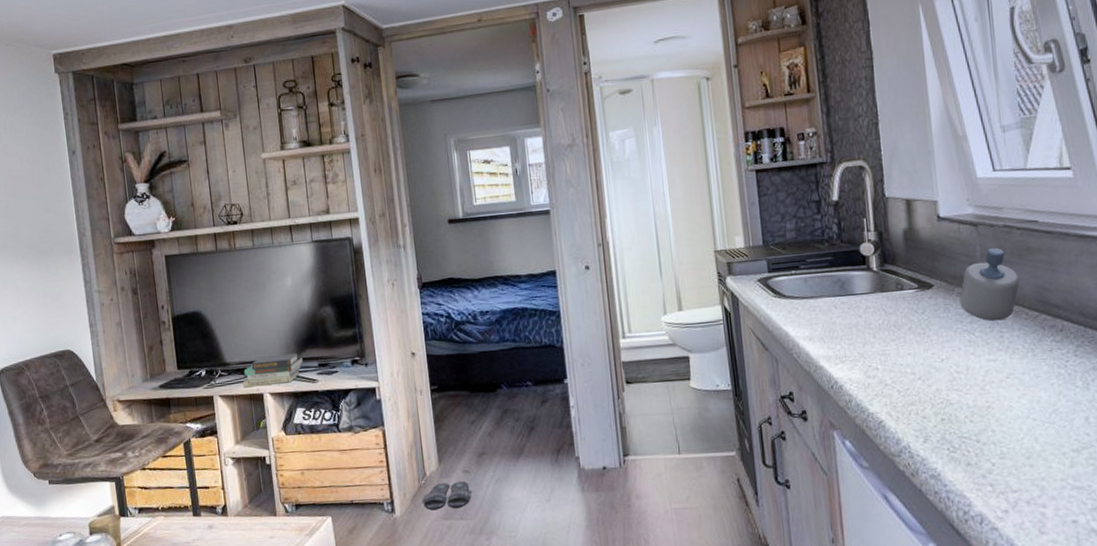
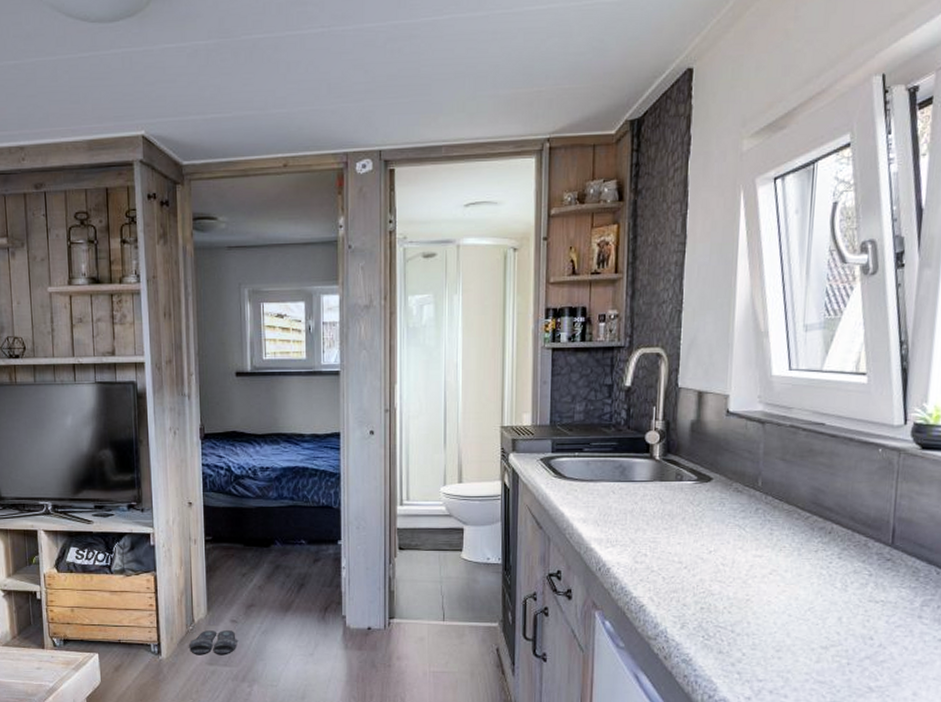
books: present [242,353,303,388] -> none [17,493,79,523]
soap dispenser: present [959,247,1020,321] -> none [735,446,798,519]

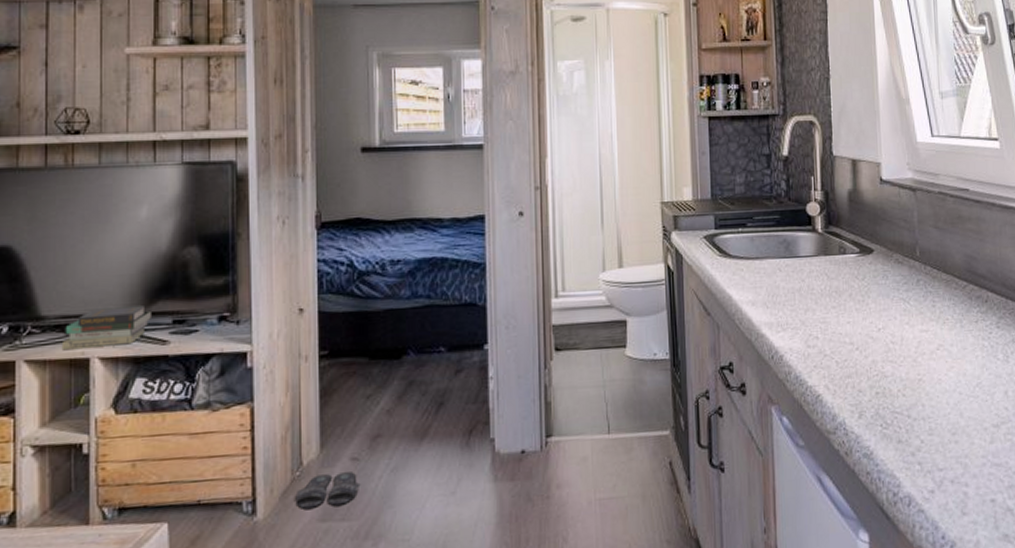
books: none [17,493,79,523] -> present [61,306,151,351]

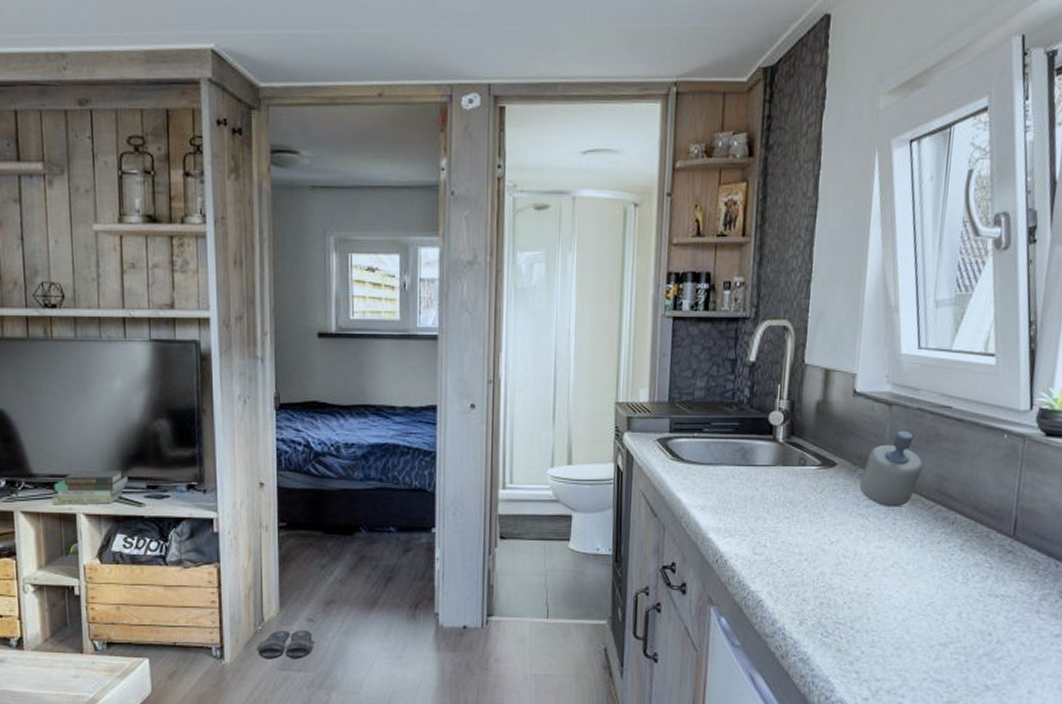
soap dispenser: none [897,214,952,290] -> present [859,430,923,507]

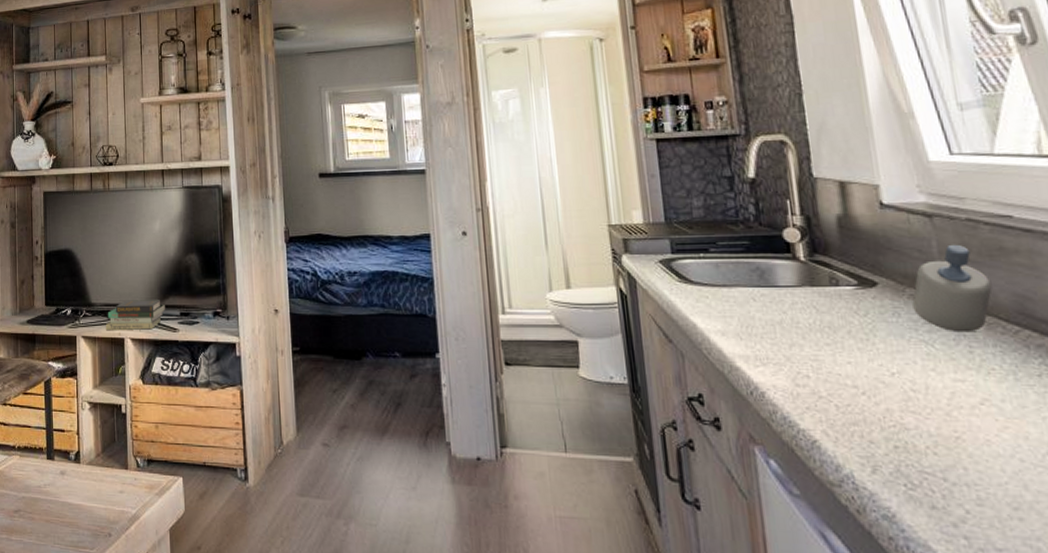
slippers: present [258,629,316,659] -> none [278,454,332,485]

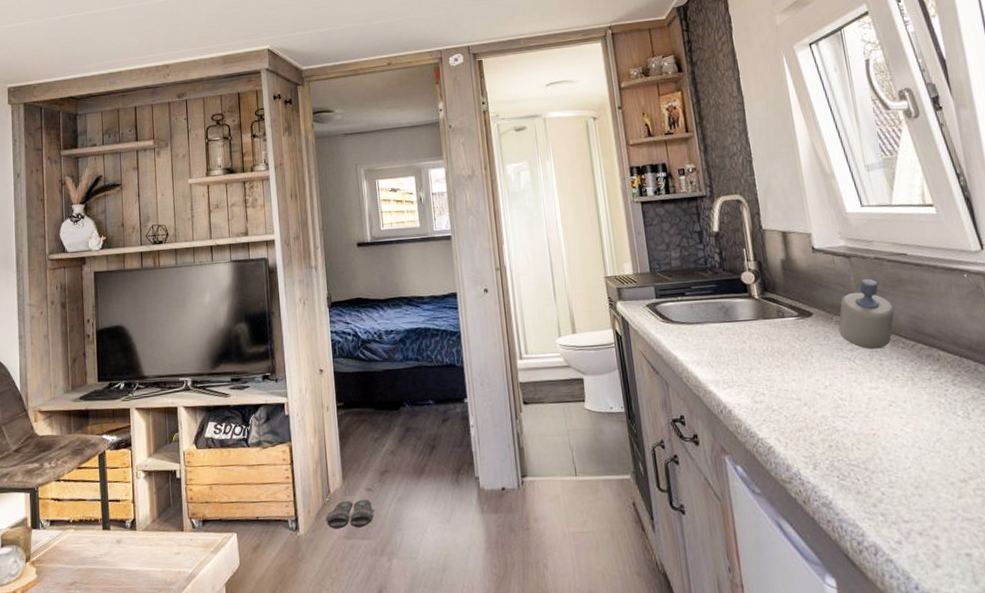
books: present [105,300,165,331] -> none [158,368,217,401]
slippers: none [278,454,332,485] -> present [326,499,375,529]

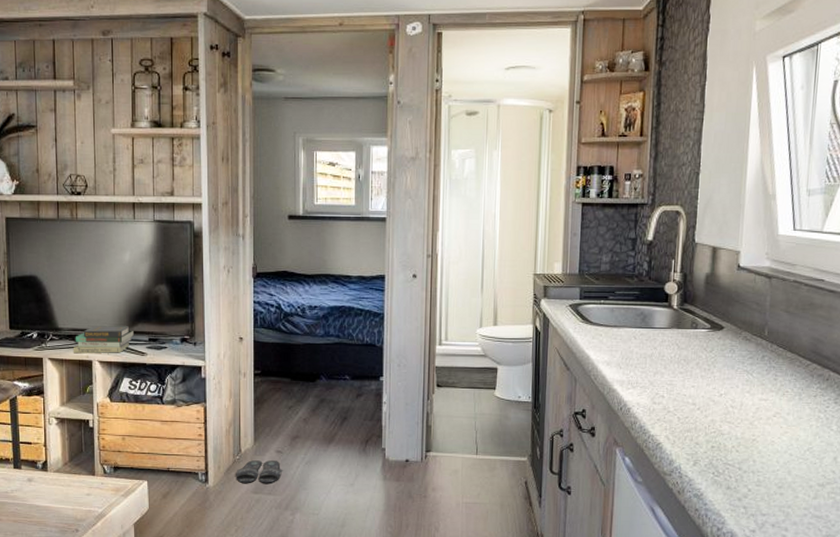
books: none [158,368,217,401] -> present [73,326,134,354]
soap dispenser: present [838,278,895,350] -> none [744,299,800,365]

